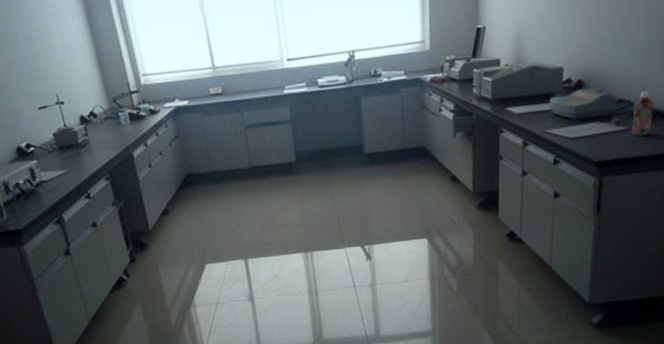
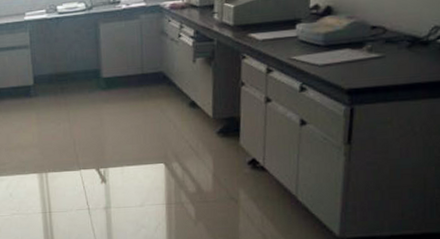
beverage bottle: present [631,91,654,136] -> none [386,17,411,64]

